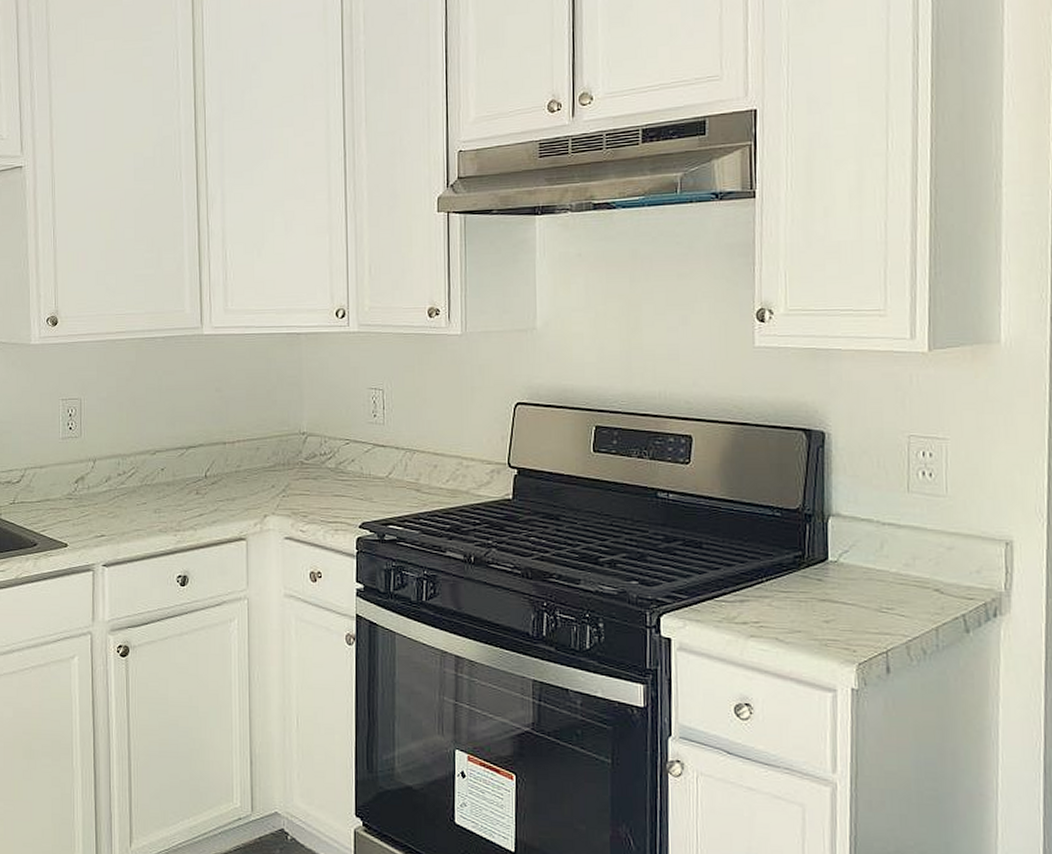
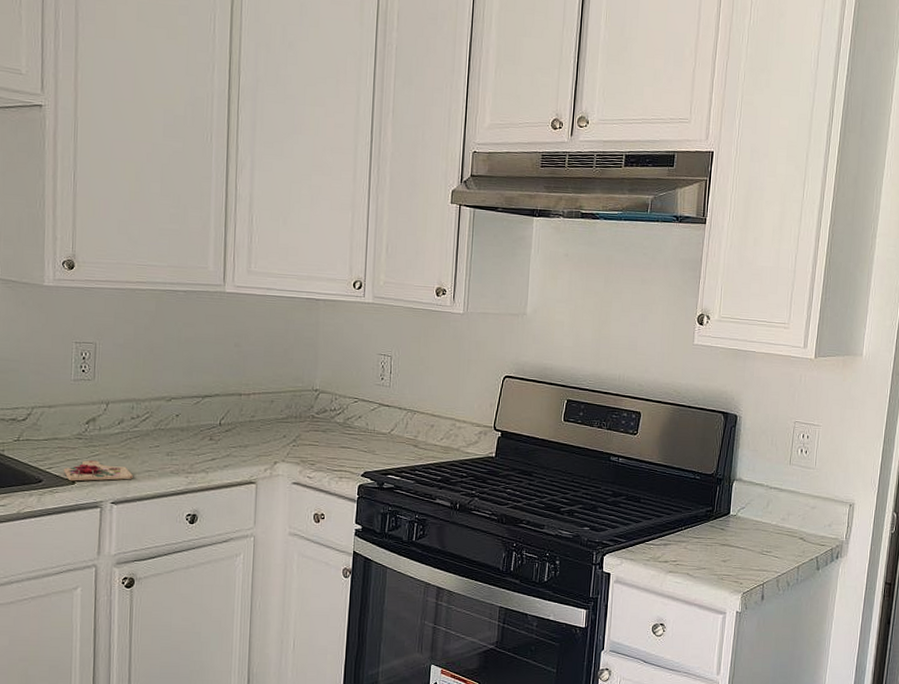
cutting board: none [56,521,122,544] -> present [63,460,133,481]

